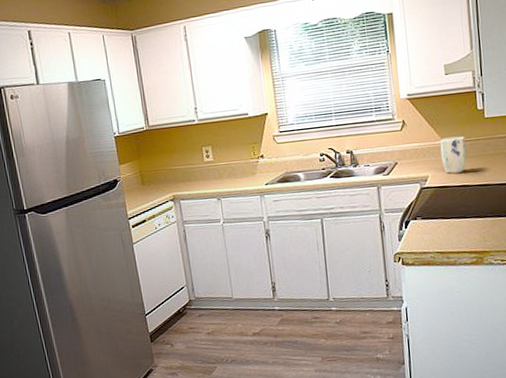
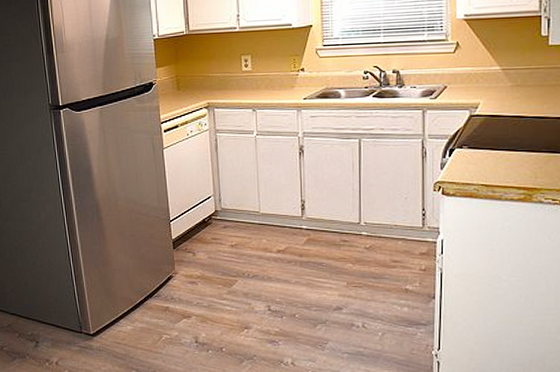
plant pot: present [440,136,467,174] -> none [496,63,525,103]

